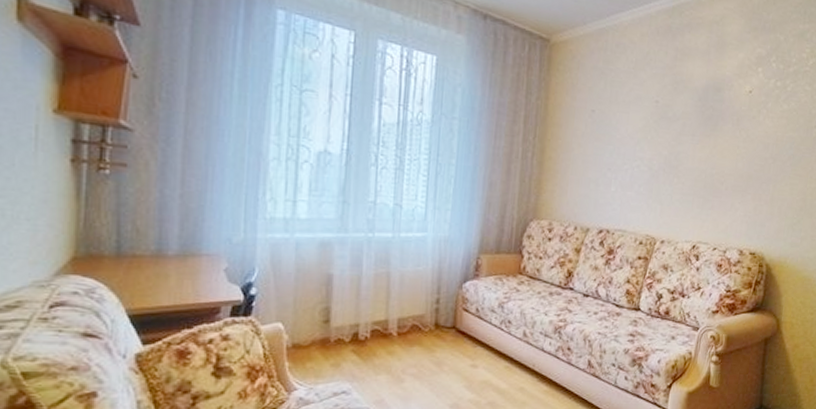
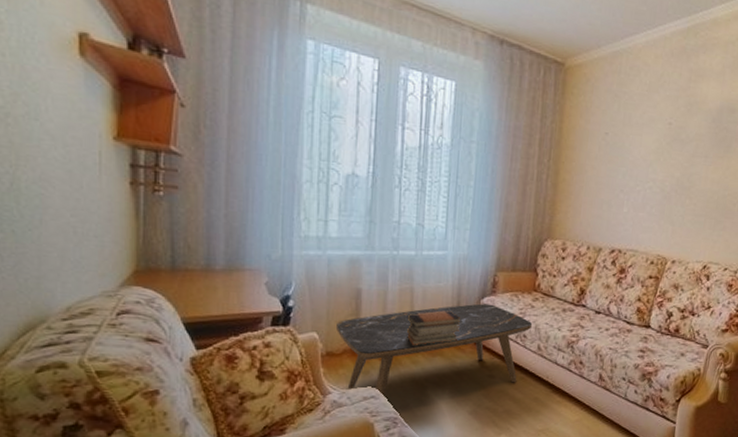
coffee table: none [304,288,518,389] -> present [337,303,533,395]
book stack: none [382,296,442,334] -> present [407,310,462,345]

